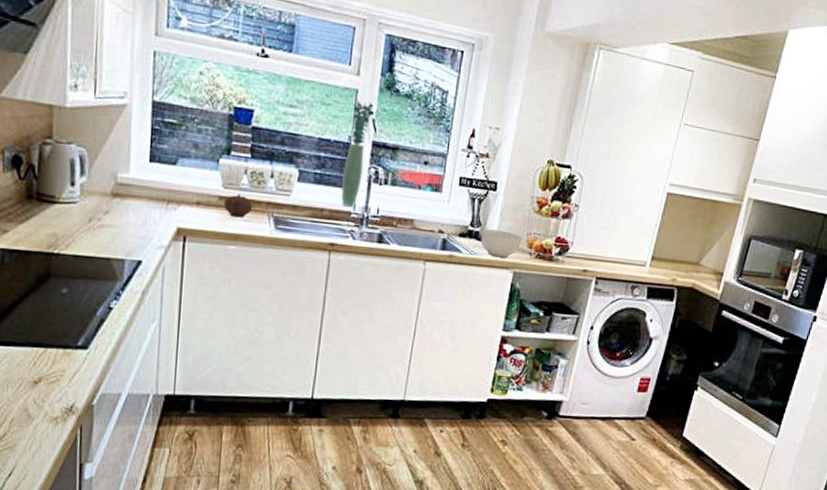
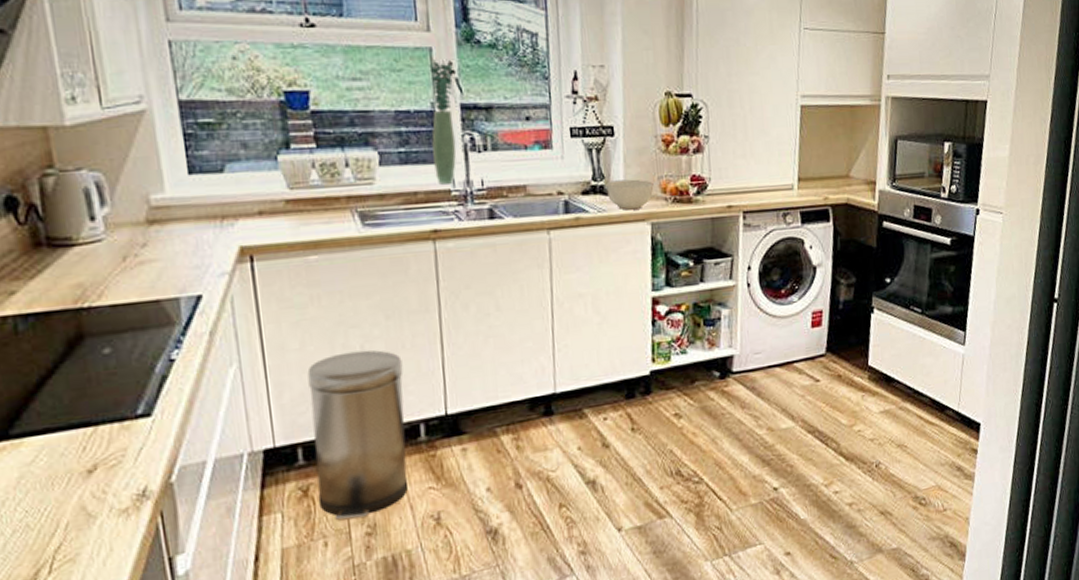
pedal bin: none [199,330,286,468] -> present [307,350,409,521]
teapot: present [224,194,253,218] -> none [293,193,330,221]

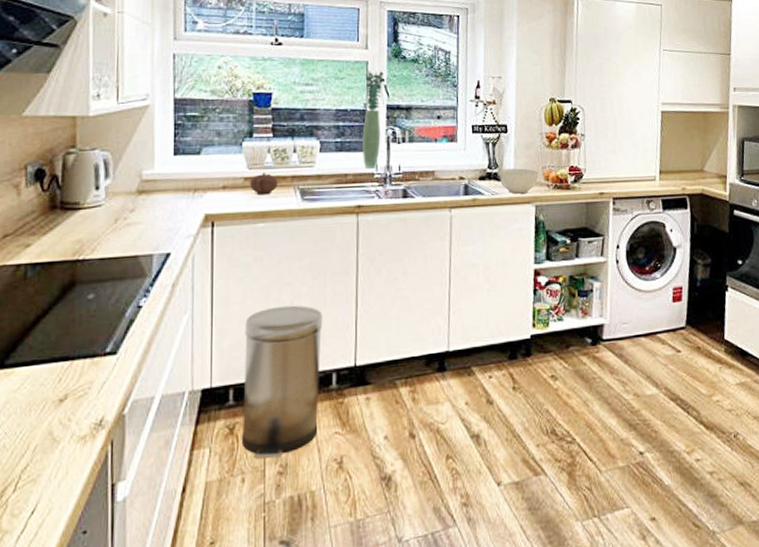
teapot: none [293,193,330,221] -> present [250,172,278,195]

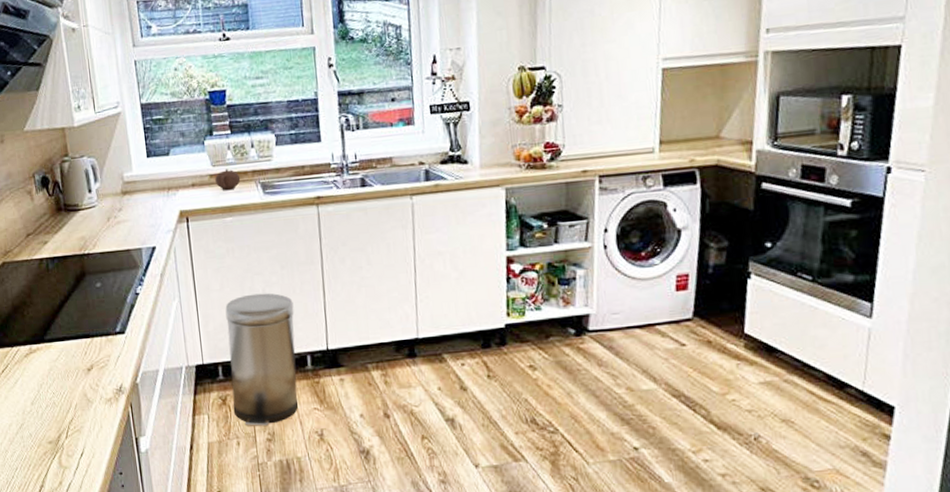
vase: present [362,68,383,169] -> none [313,54,335,159]
bowl: present [499,168,538,194] -> none [463,148,508,177]

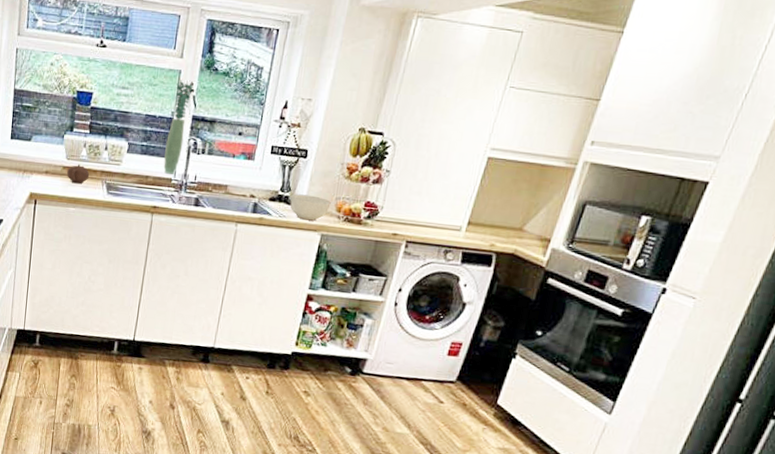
pedal bin: present [225,293,299,427] -> none [42,278,113,394]
vase: none [313,54,335,159] -> present [163,77,193,174]
bowl: none [463,148,508,177] -> present [290,193,331,221]

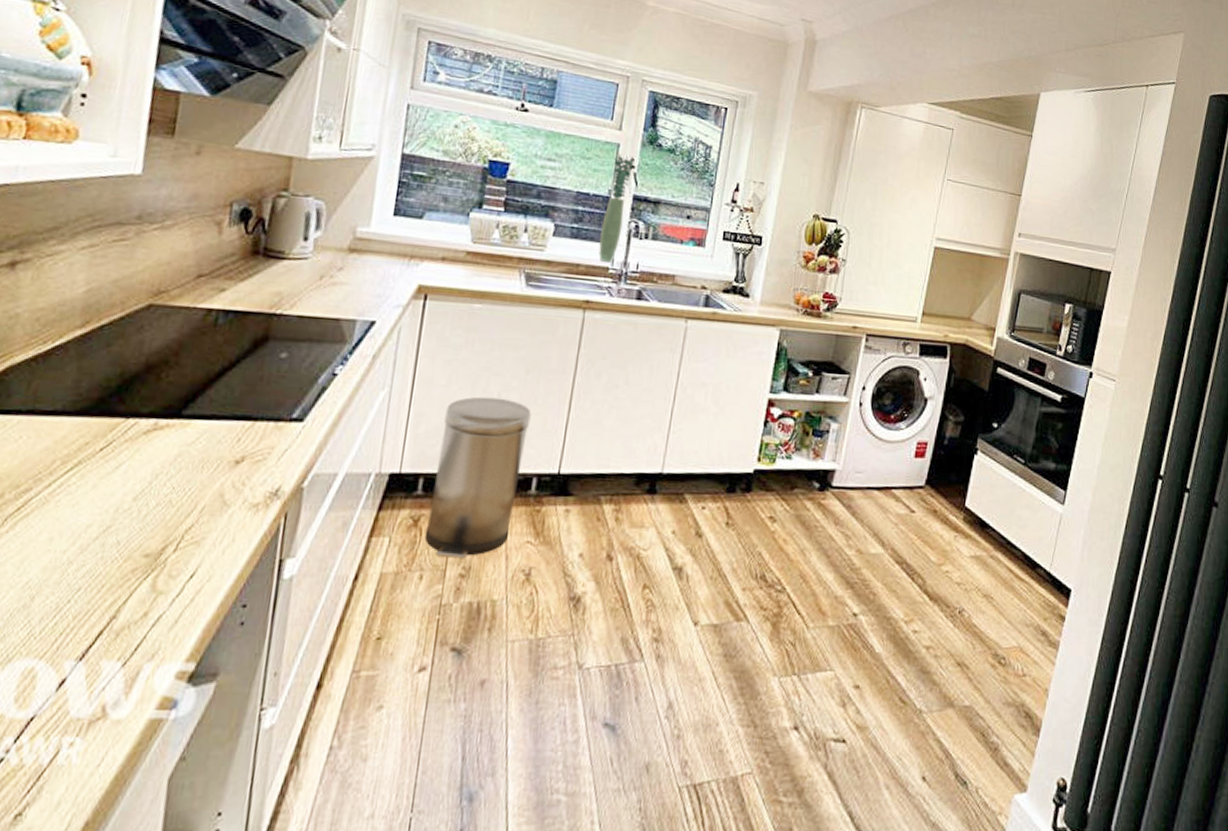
pedal bin: none [42,278,113,394] -> present [424,396,532,559]
teapot: present [67,164,90,184] -> none [472,249,503,274]
bowl: present [290,193,331,221] -> none [745,284,789,315]

